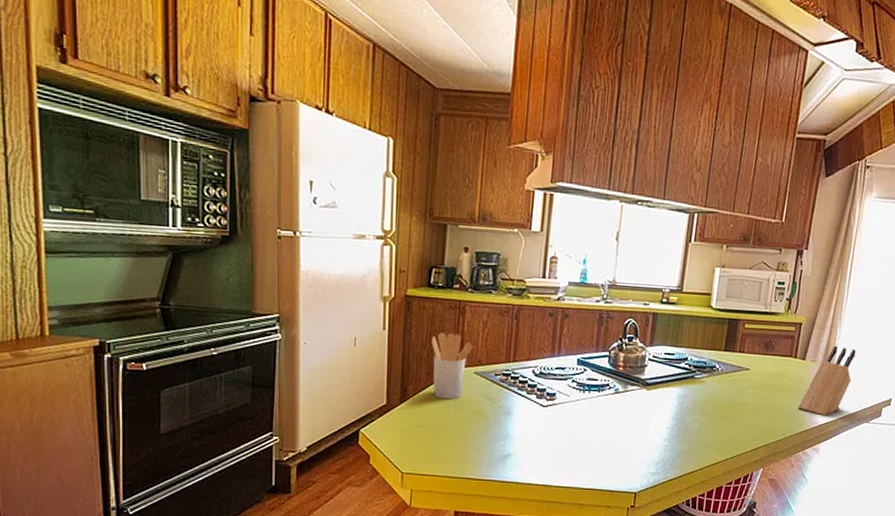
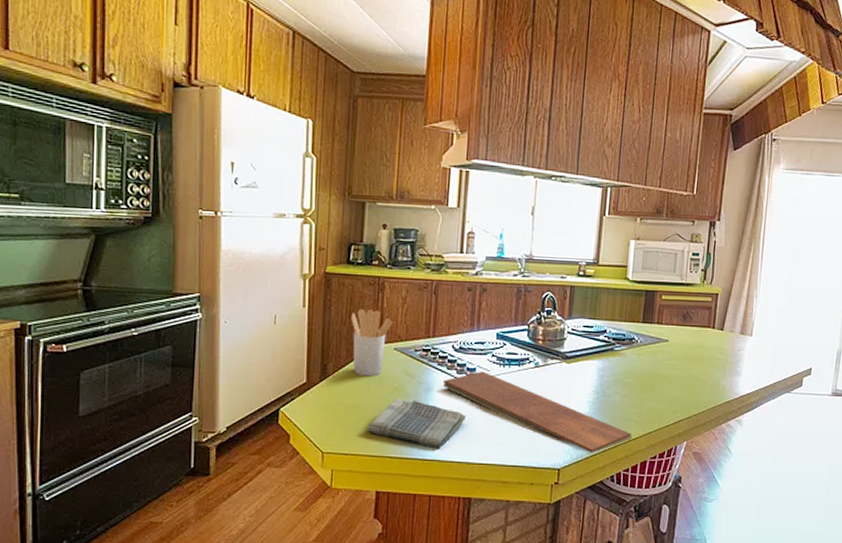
dish towel: none [446,421,544,472] -> present [367,398,466,449]
chopping board: none [523,396,710,478] -> present [443,371,633,453]
knife block: present [798,345,856,416] -> none [718,315,774,387]

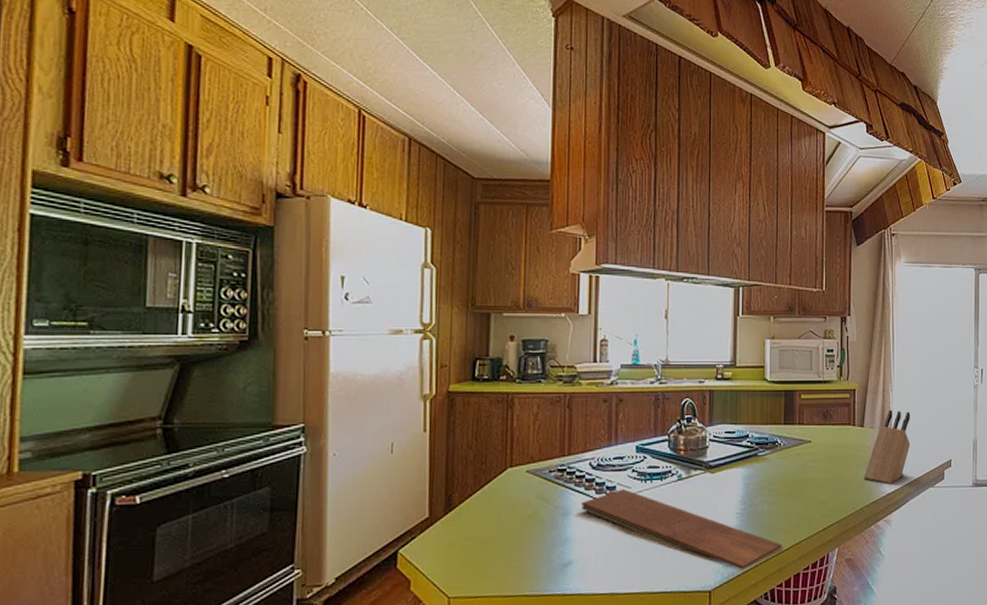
utensil holder: present [351,309,393,377] -> none [478,429,524,505]
dish towel: present [367,398,466,449] -> none [499,526,607,582]
knife block: none [718,315,774,387] -> present [863,409,911,484]

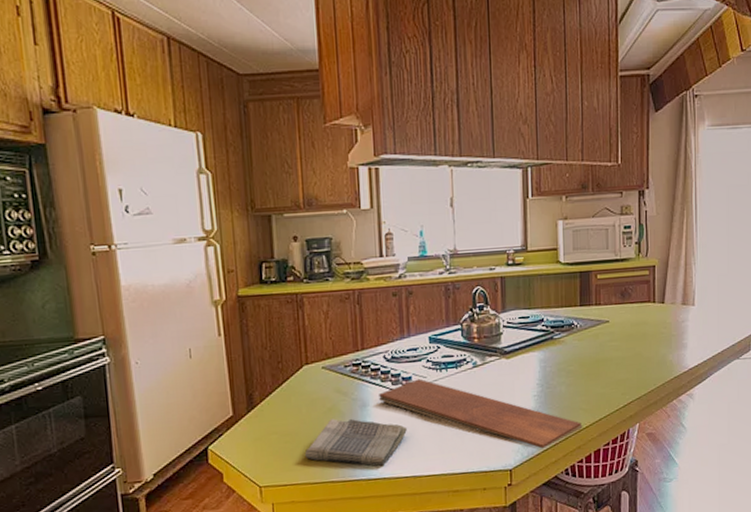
dish towel: none [499,526,607,582] -> present [304,418,407,467]
knife block: present [863,409,911,484] -> none [664,283,715,359]

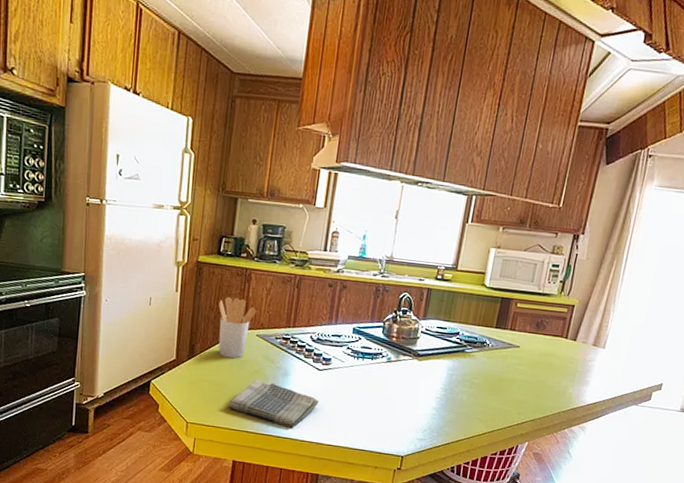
utensil holder: none [271,329,317,401] -> present [218,297,257,359]
chopping board: present [379,378,583,449] -> none [300,361,476,445]

